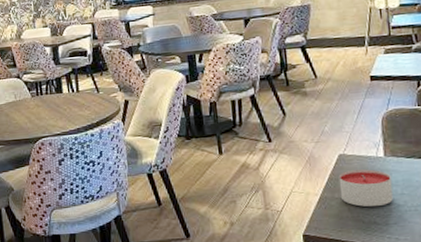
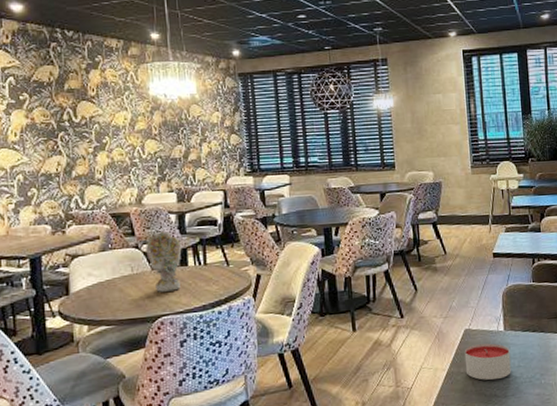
vase: none [26,62,57,117] -> present [146,231,182,292]

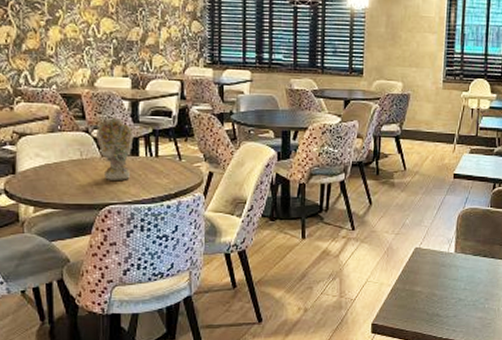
candle: present [464,343,511,380] -> none [411,264,458,300]

